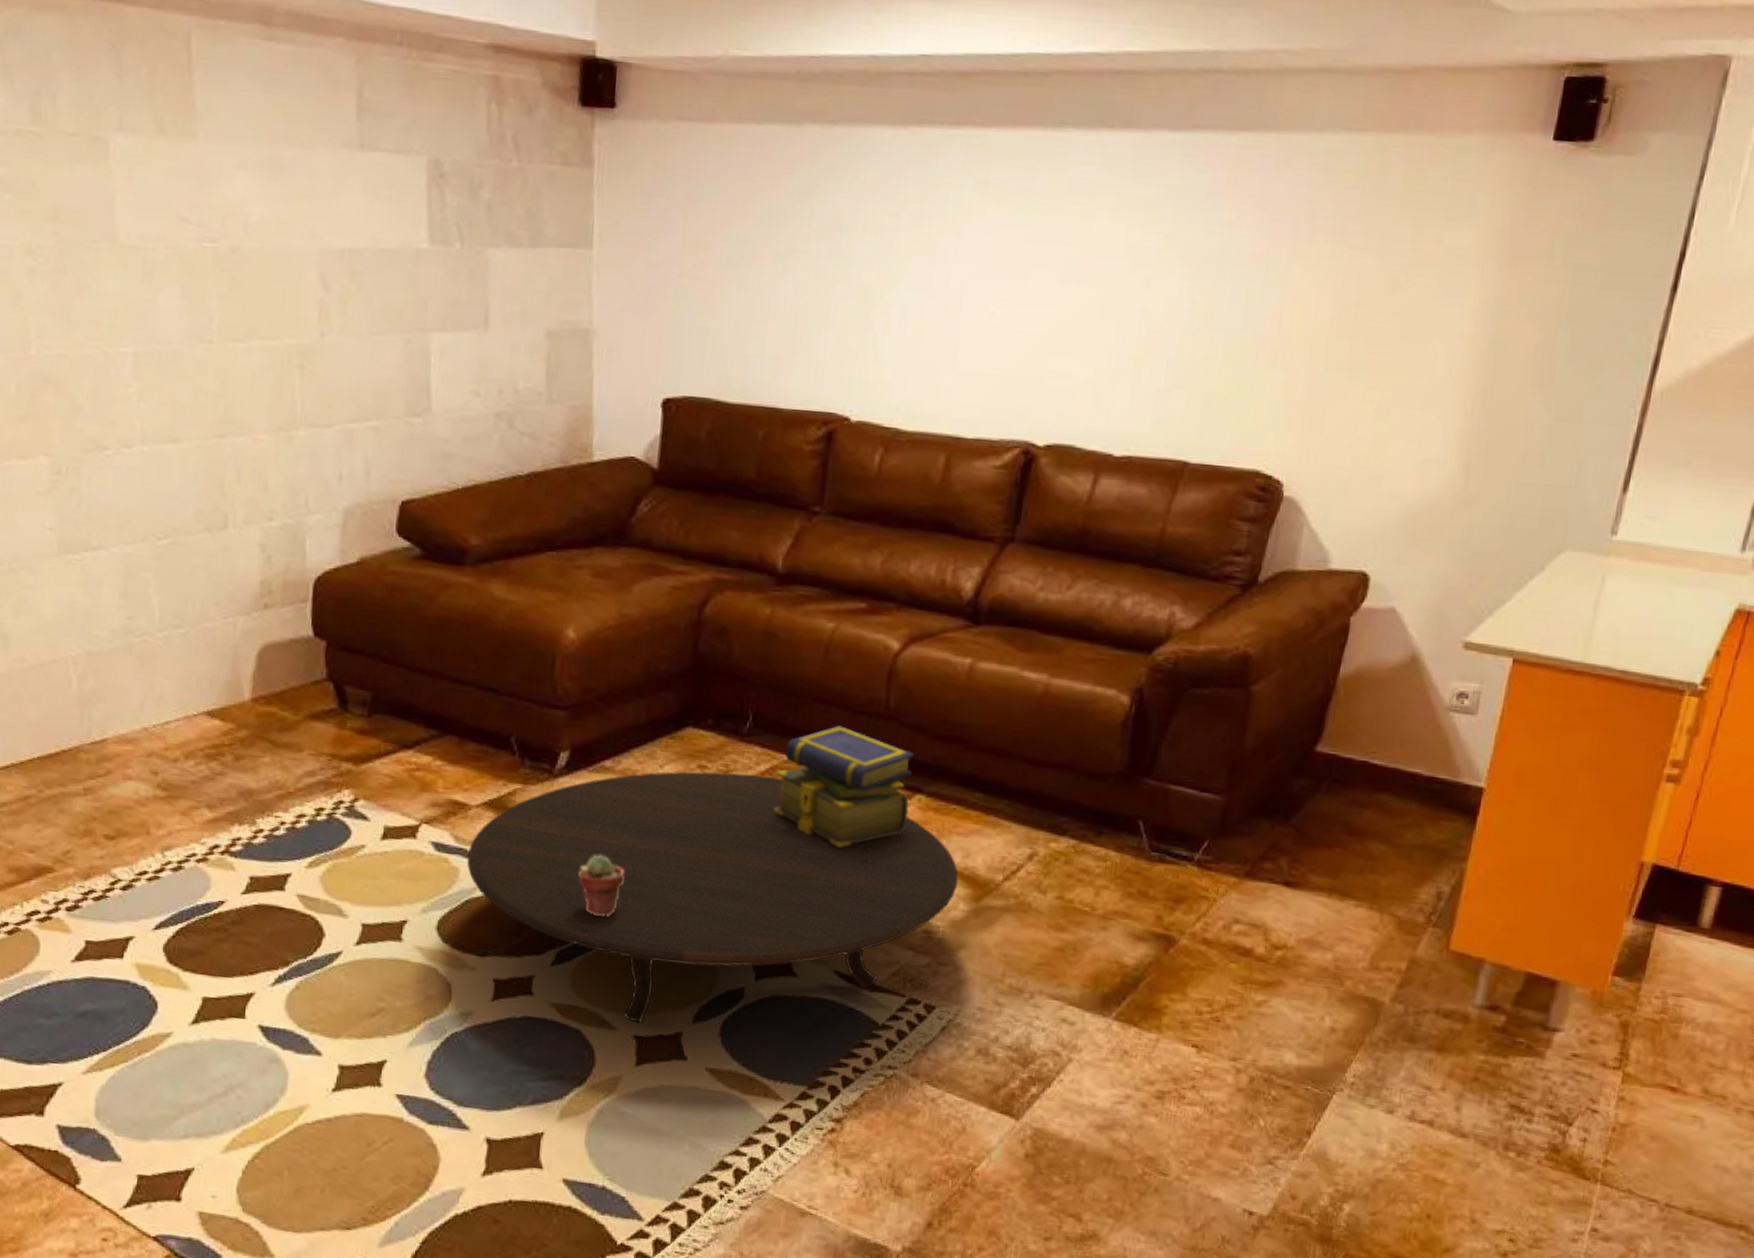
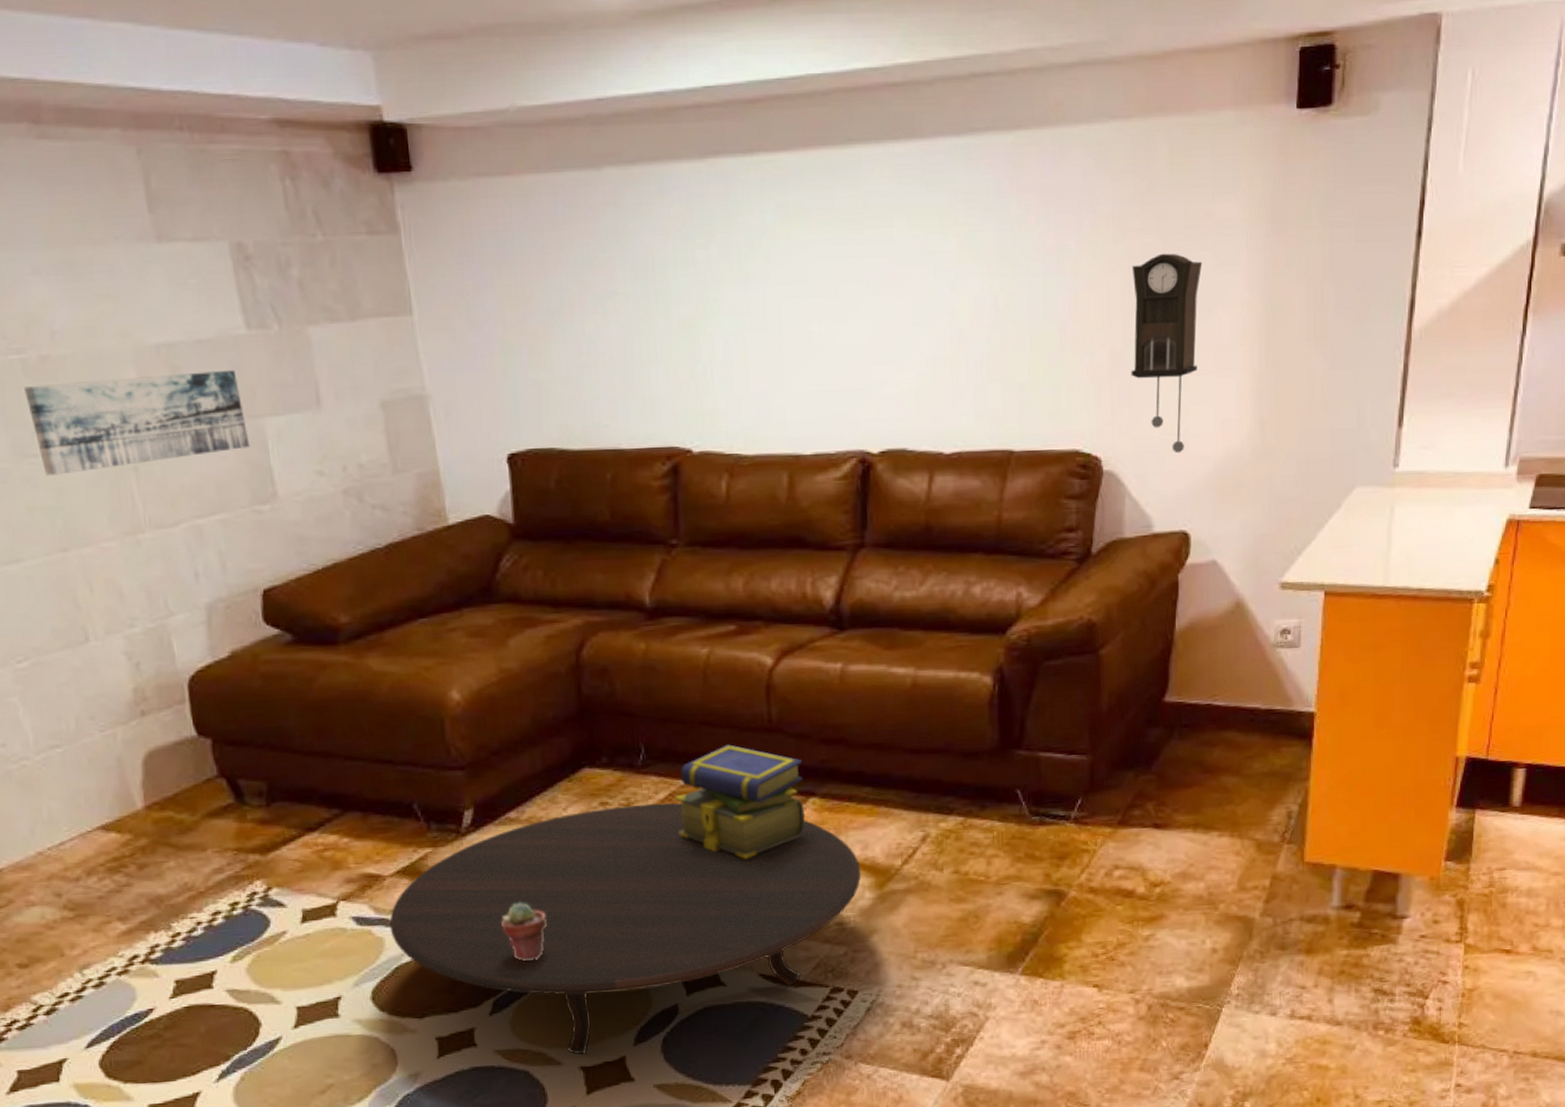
wall art: none [211,274,414,363] -> present [24,369,250,475]
pendulum clock: none [1328,275,1425,489] -> present [1131,253,1203,454]

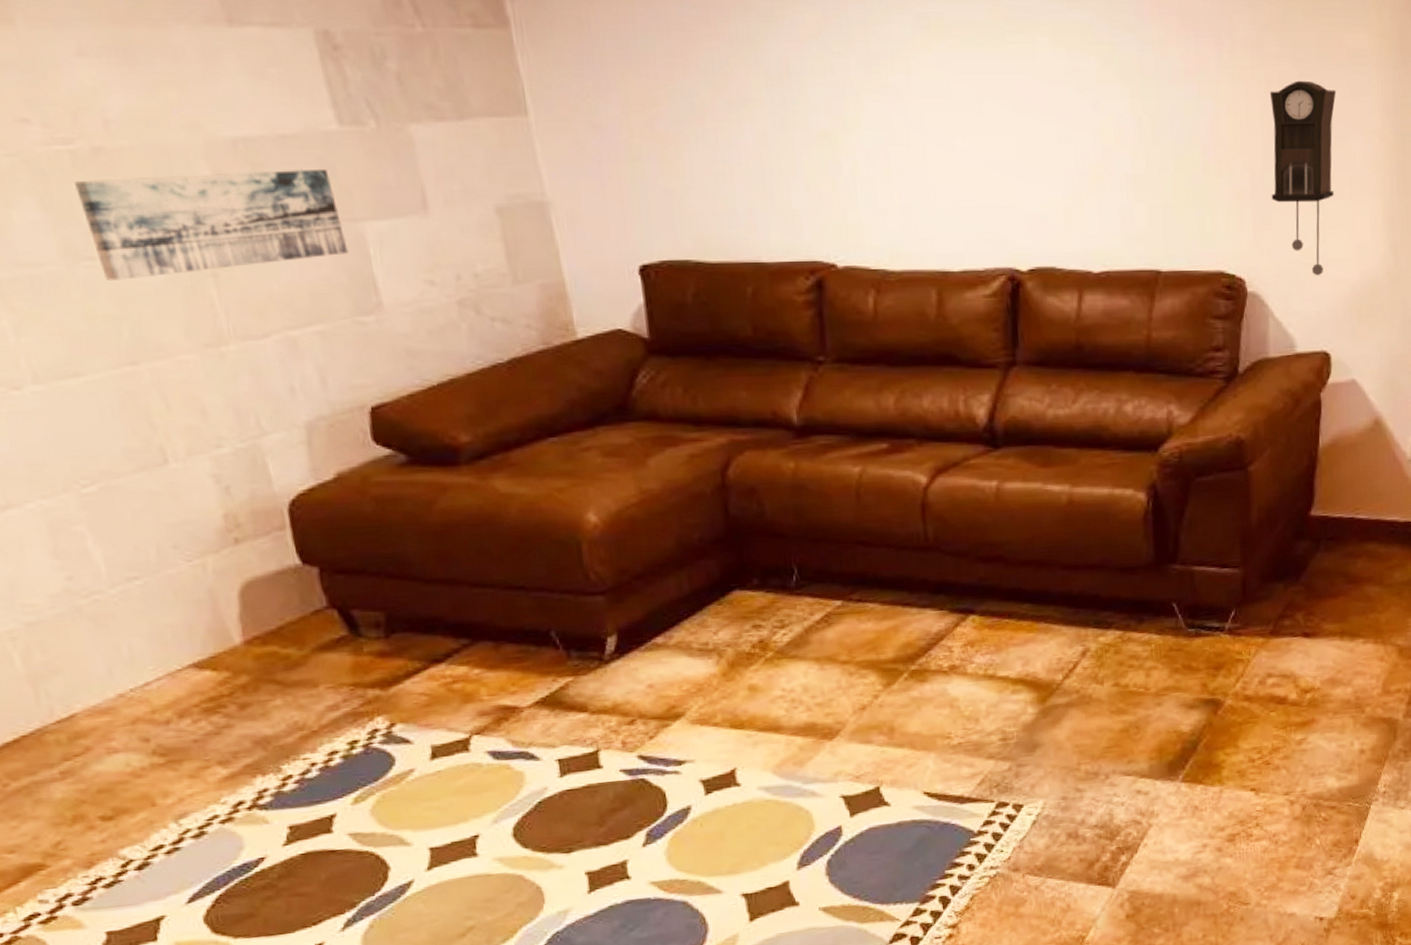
table: present [389,803,861,1055] -> none [529,624,1023,882]
potted succulent: present [501,902,547,961] -> none [652,729,701,789]
stack of books: present [675,744,805,859] -> none [831,564,965,678]

